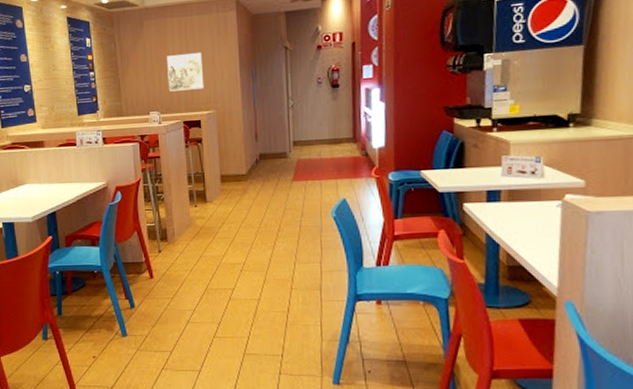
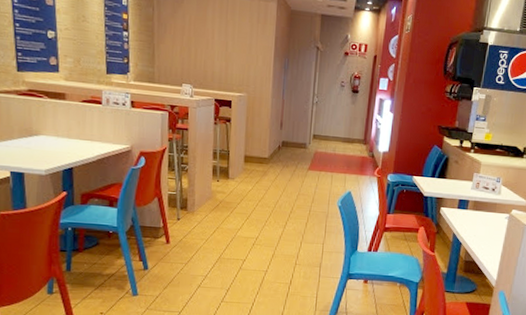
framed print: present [167,51,204,92] -> none [203,32,240,71]

